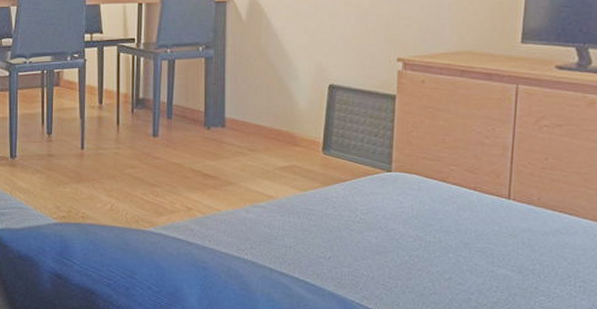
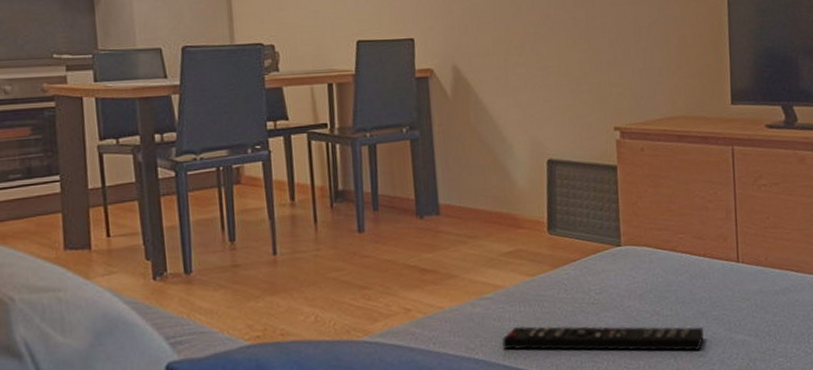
remote control: none [269,234,465,279] -> present [501,325,704,351]

